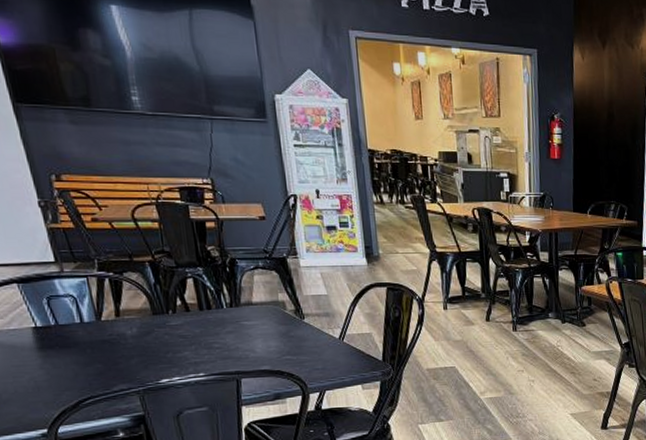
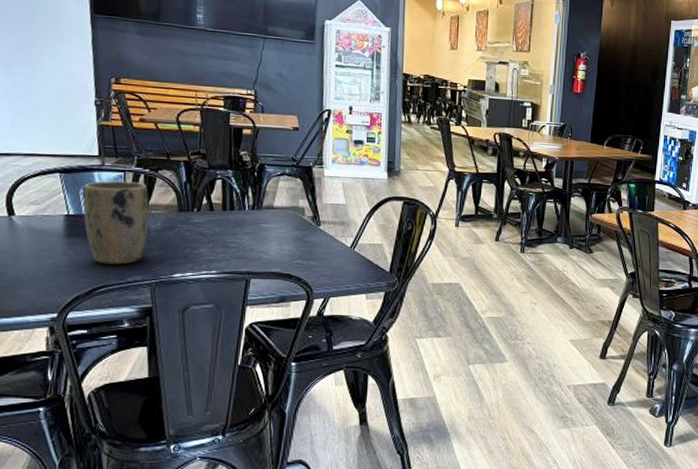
plant pot: none [46,287,125,376] -> present [83,181,149,265]

